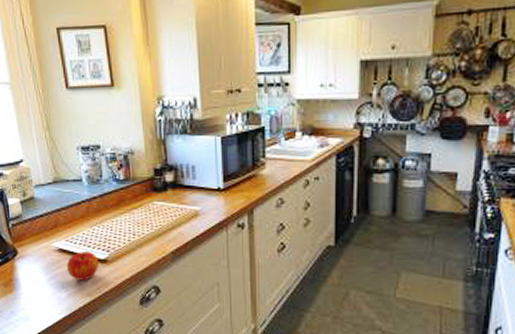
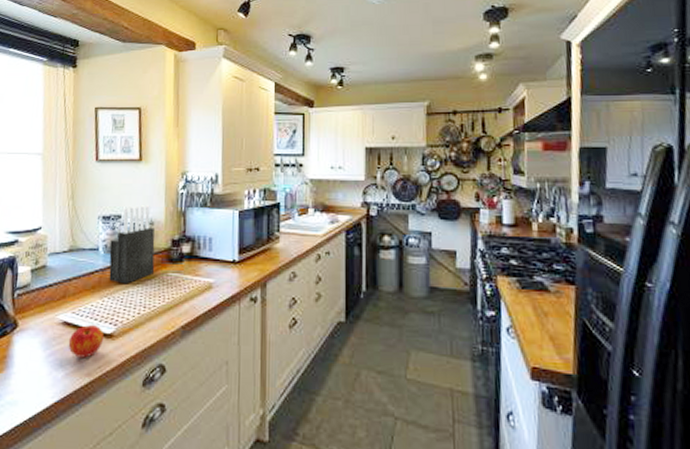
knife block: none [92,134,140,214] -> present [109,205,155,284]

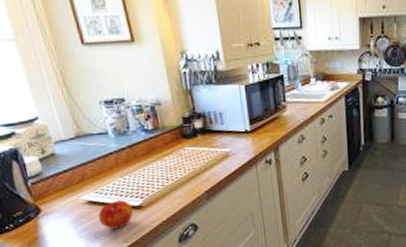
knife block: present [109,205,155,284] -> none [118,87,171,162]

